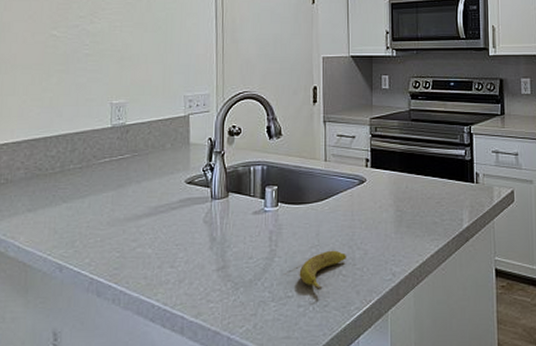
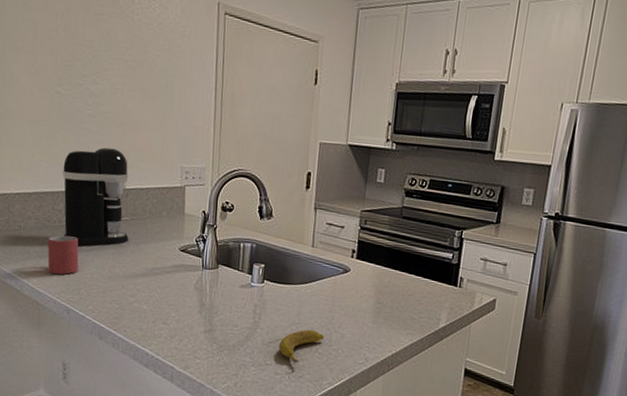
mug: none [38,183,74,228] -> present [47,235,79,275]
coffee maker: none [57,85,130,191] -> present [63,147,129,246]

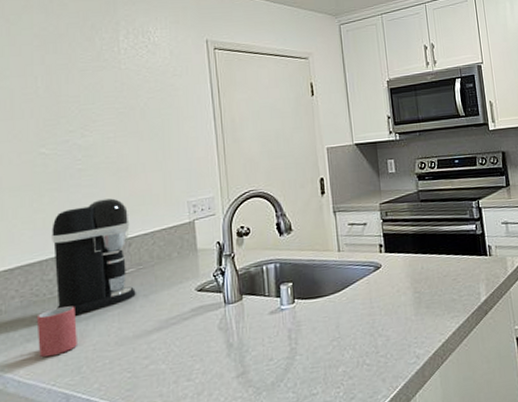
banana: present [278,329,324,363] -> none [322,340,369,384]

